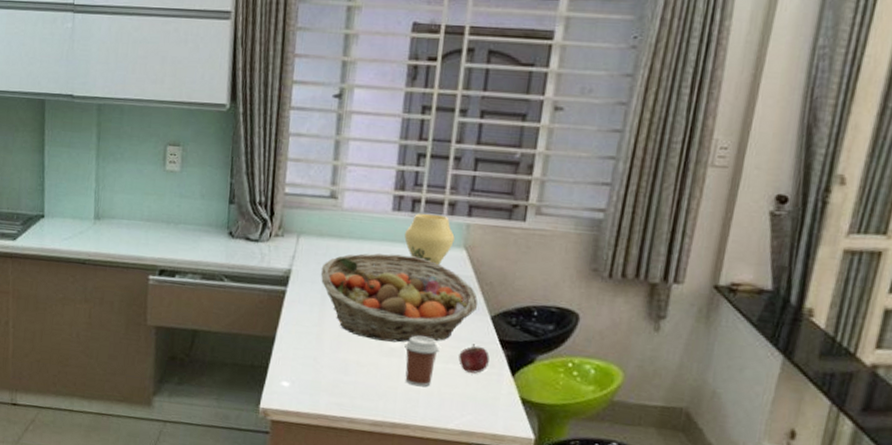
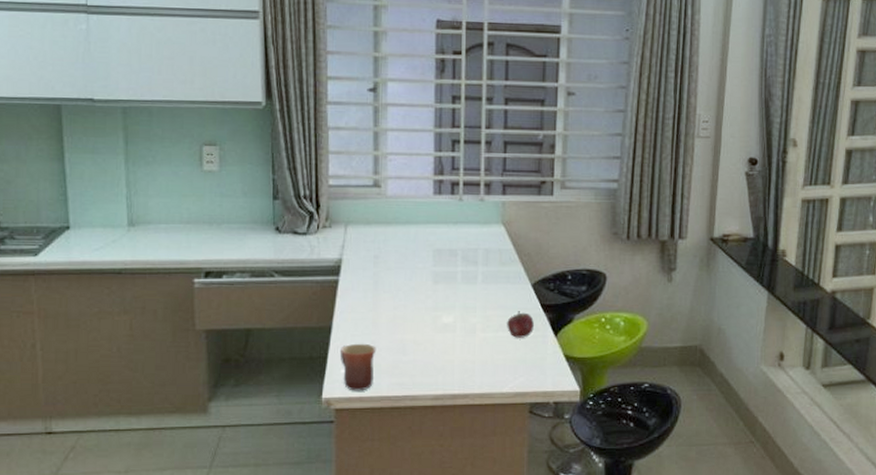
mug: none [280,357,318,406] -> present [339,343,377,391]
fruit basket: present [320,253,478,343] -> none [371,235,520,318]
vase: present [404,213,455,277] -> none [447,194,493,254]
coffee cup: present [404,335,440,387] -> none [457,309,489,357]

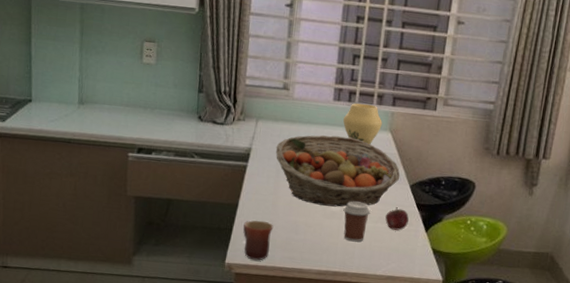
fruit basket: none [371,235,520,318] -> present [275,135,400,207]
vase: none [447,194,493,254] -> present [343,103,382,154]
coffee cup: none [457,309,489,357] -> present [343,201,371,242]

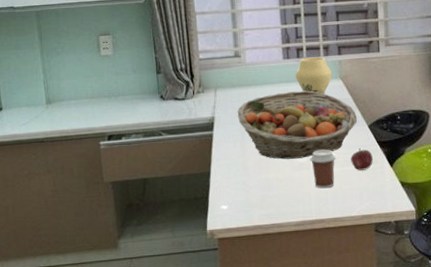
mug: present [243,220,274,261] -> none [218,183,247,223]

